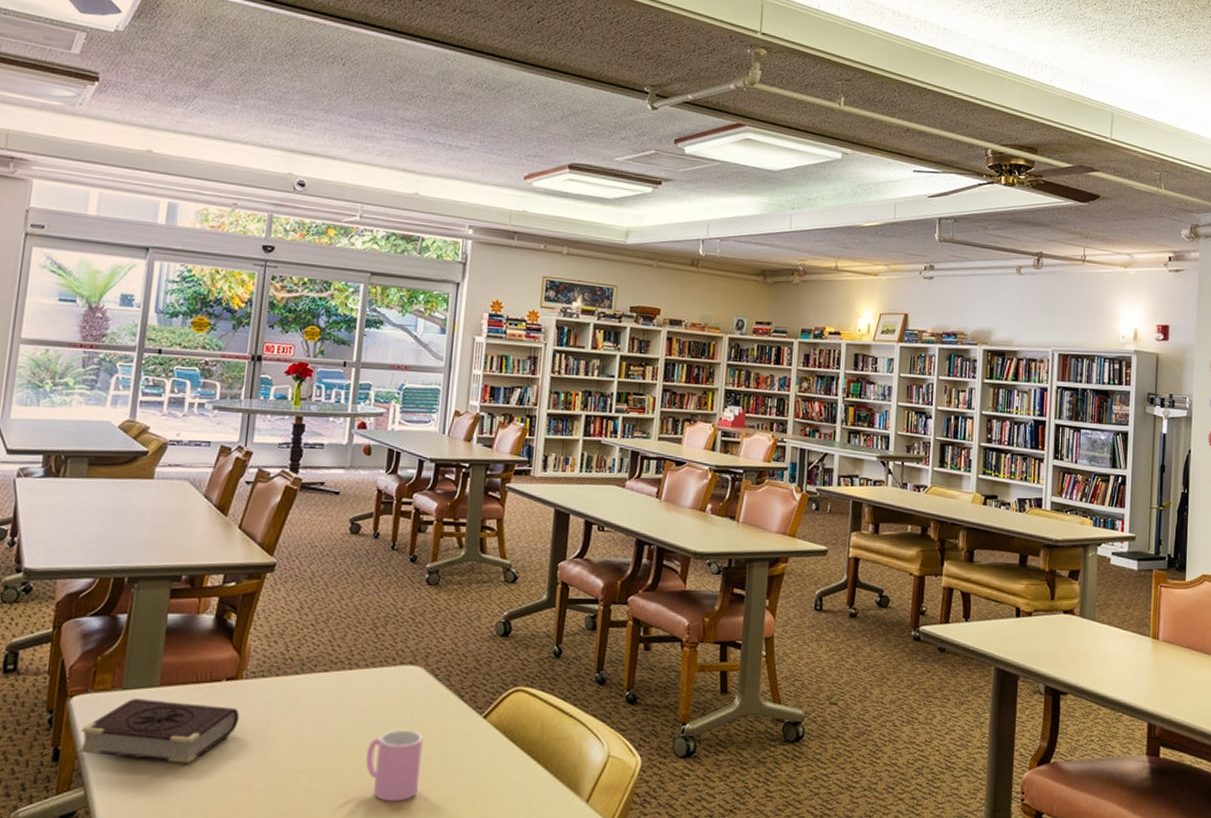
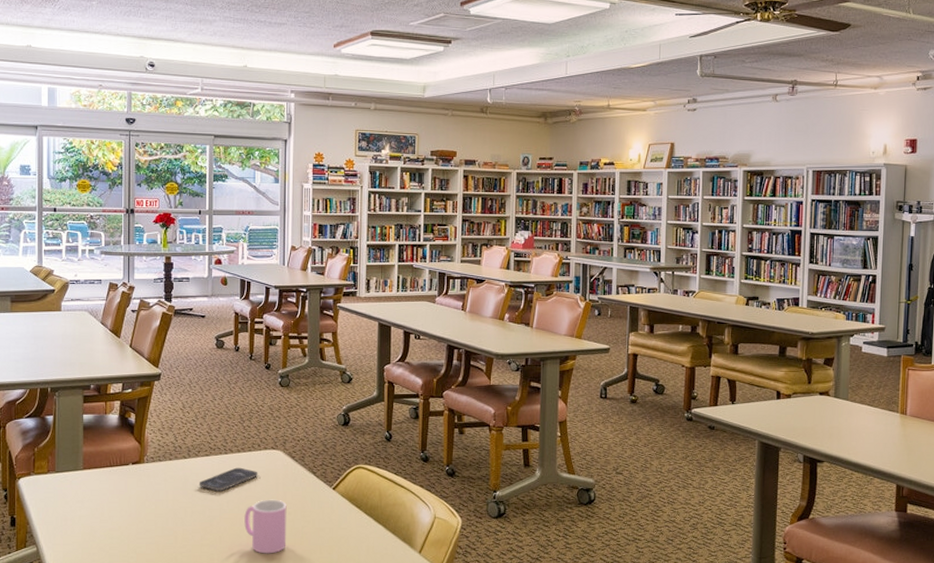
book: present [77,697,239,764] -> none [28,478,144,527]
smartphone: none [311,687,390,718] -> present [199,467,258,491]

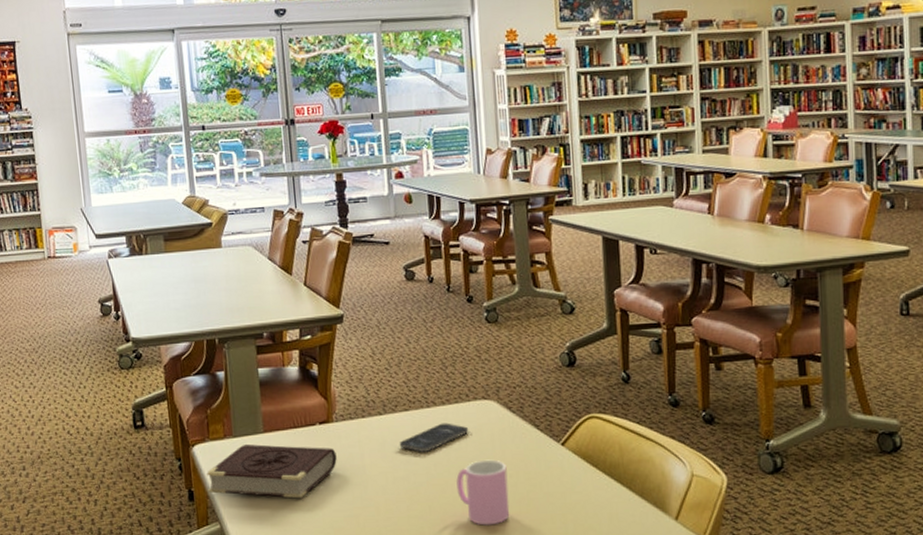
book: none [28,478,144,527] -> present [207,443,337,499]

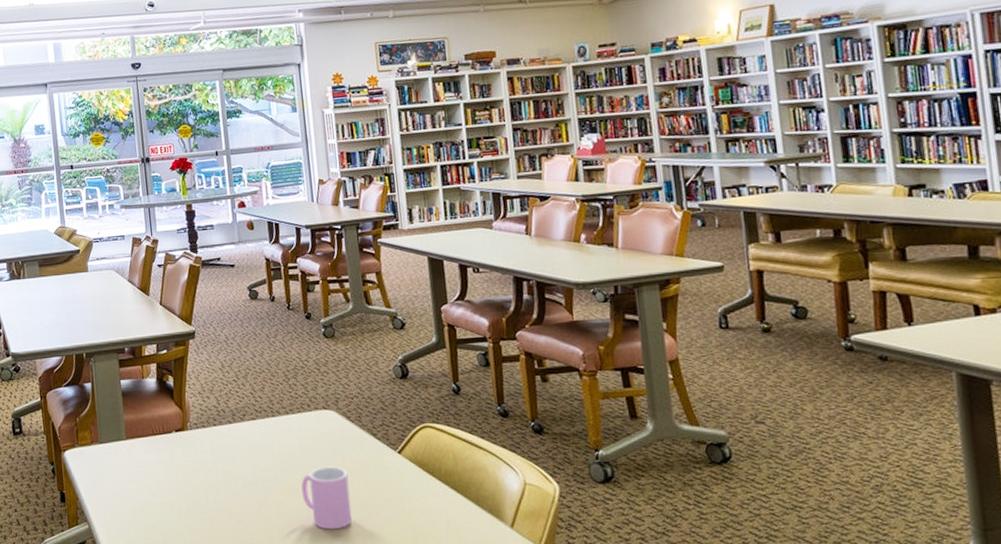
book: present [207,443,337,499] -> none [76,449,192,502]
smartphone: present [399,423,469,452] -> none [247,431,312,459]

